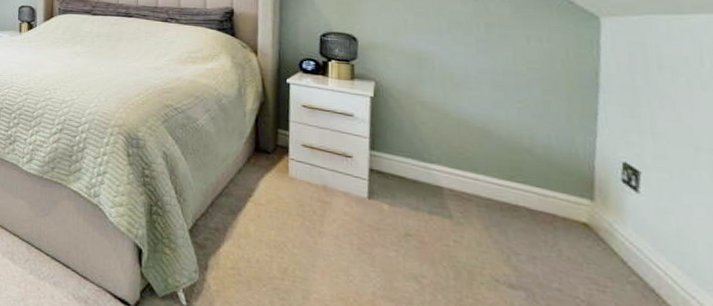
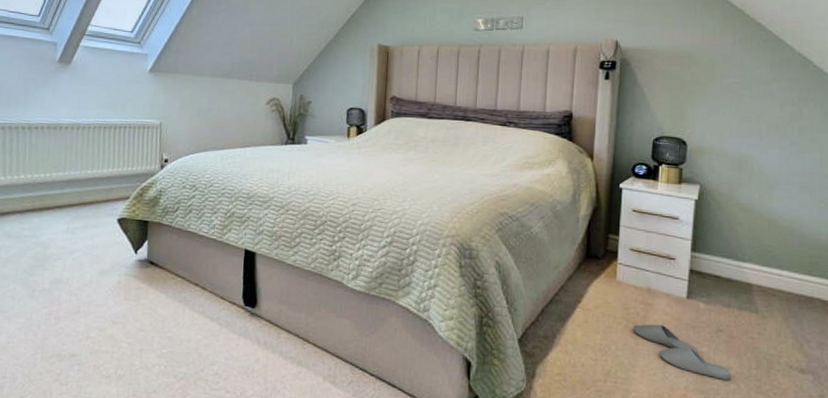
slippers: none [310,223,425,290] -> present [633,324,730,380]

